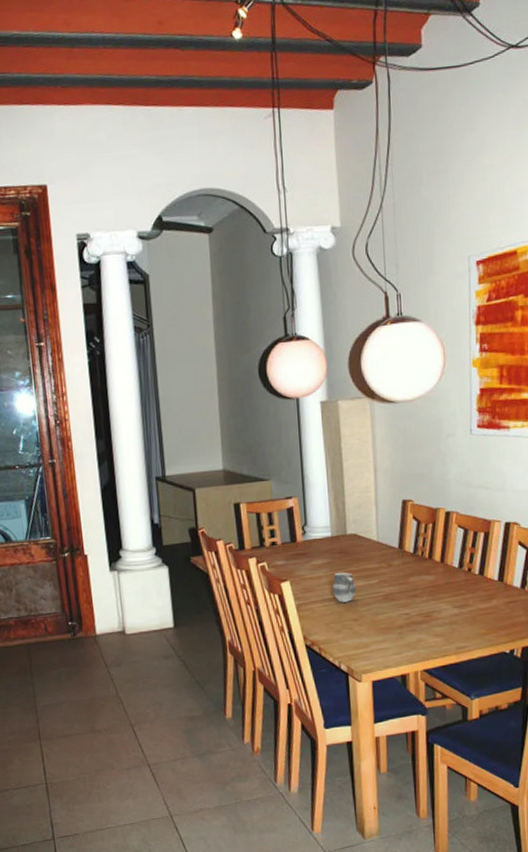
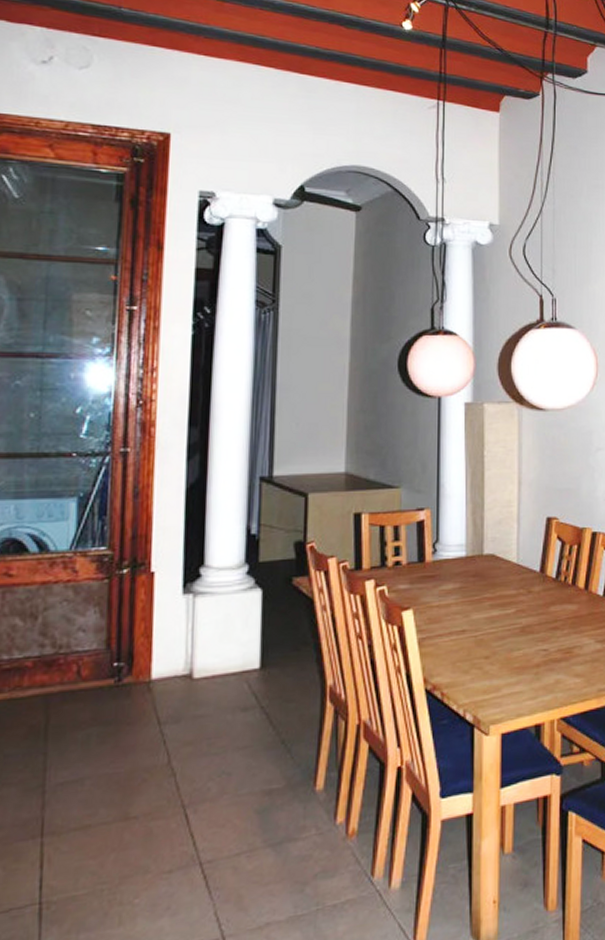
cup: present [331,572,356,602] -> none [461,599,490,636]

